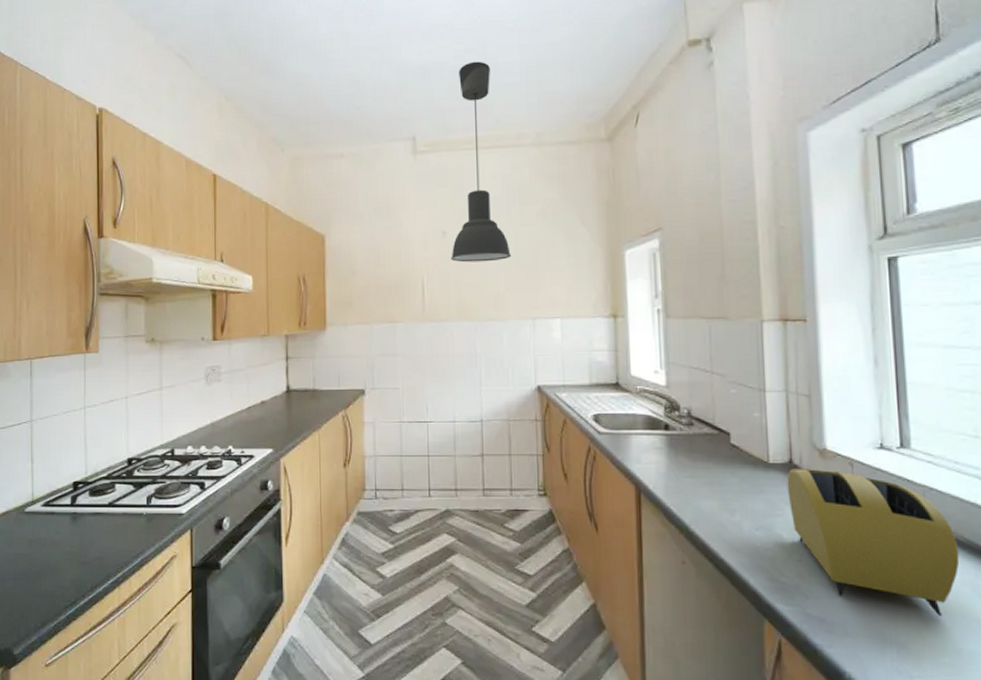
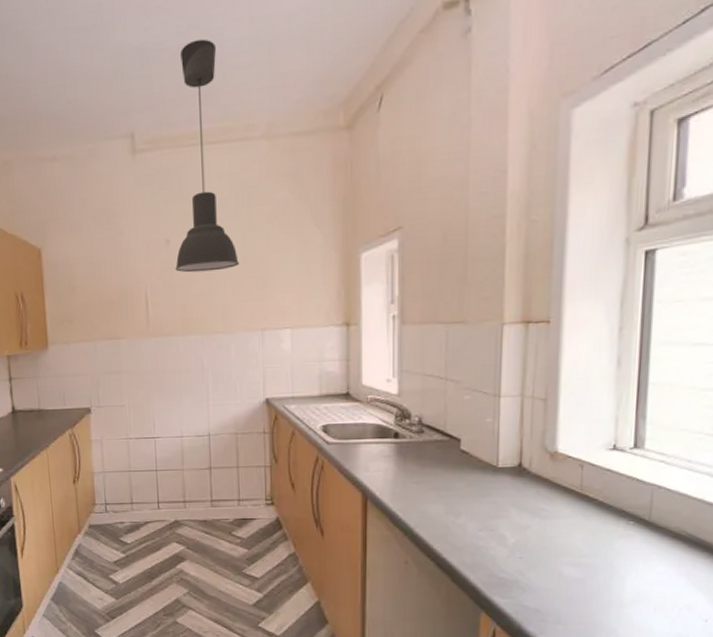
toaster: present [787,469,960,617] -> none [514,471,680,605]

